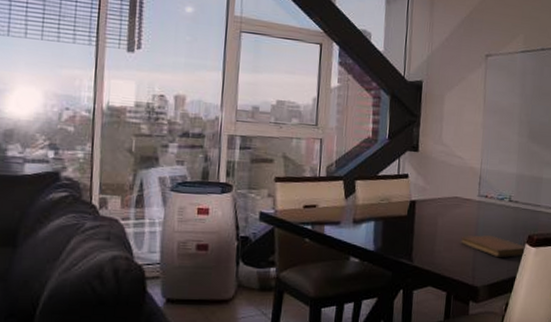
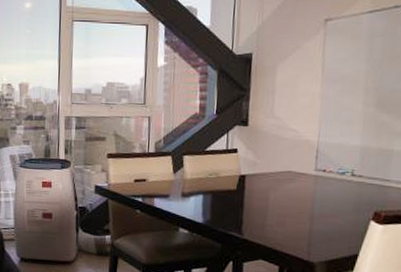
notebook: present [460,235,525,258] -> none [294,210,371,235]

